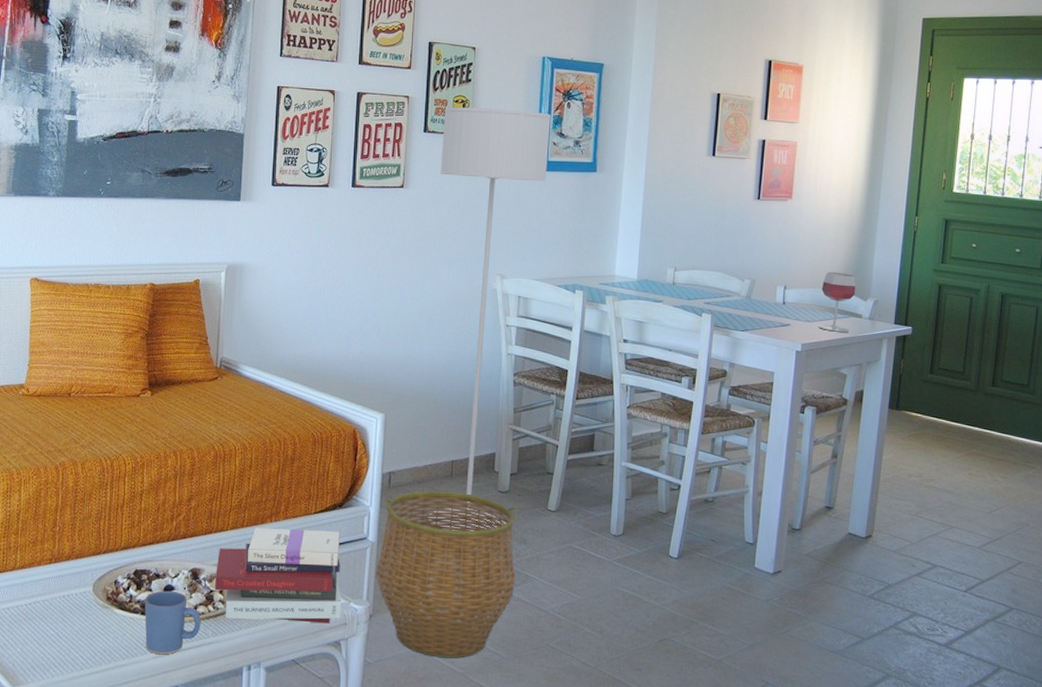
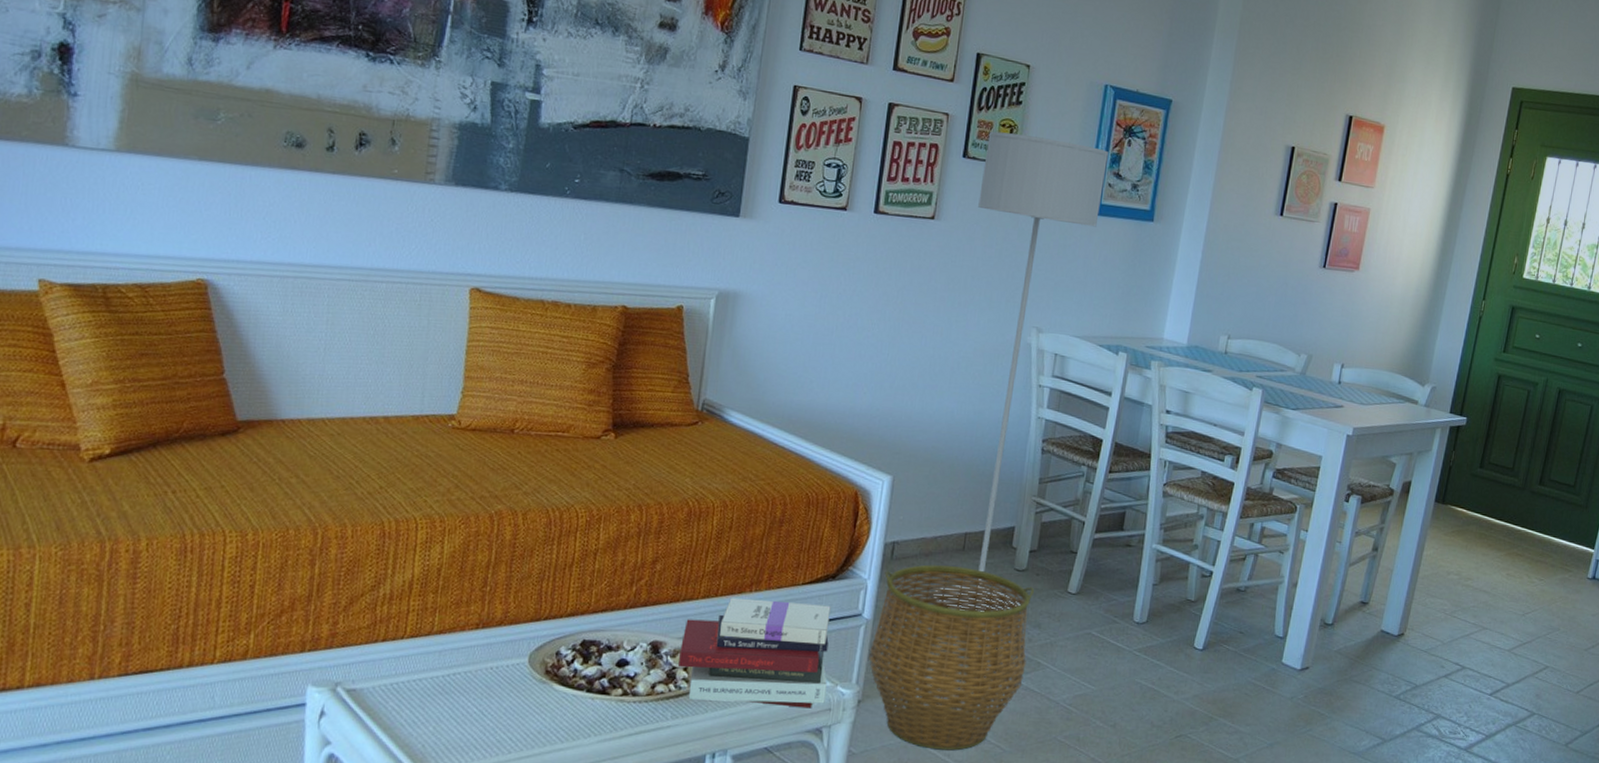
mug: present [144,590,201,655] -> none [590,665,660,739]
wineglass: present [819,271,856,332] -> none [1373,352,1416,419]

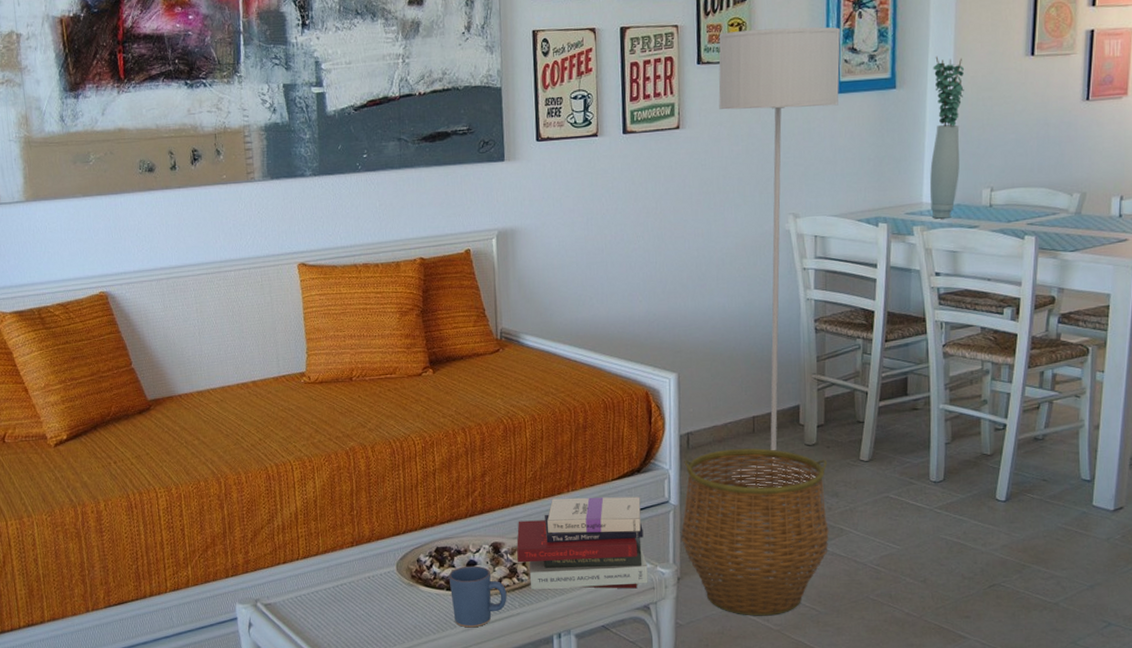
mug: none [590,665,660,739] -> present [448,565,507,628]
vase: none [1170,198,1219,358] -> present [929,56,965,219]

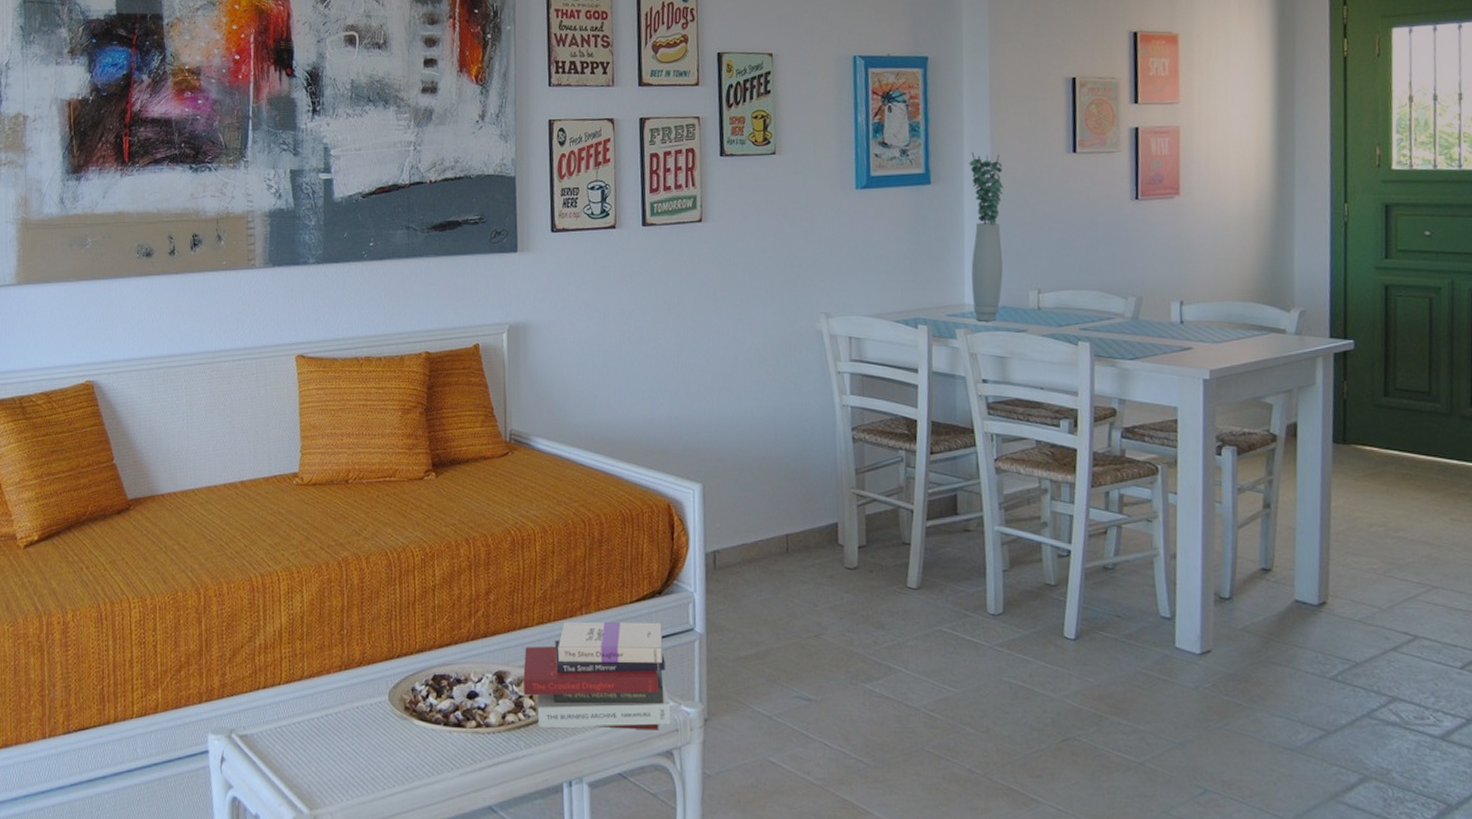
mug: present [448,565,507,628] -> none [446,697,512,771]
basket: present [681,448,829,616] -> none [708,571,876,768]
floor lamp: present [718,26,840,489] -> none [742,120,871,617]

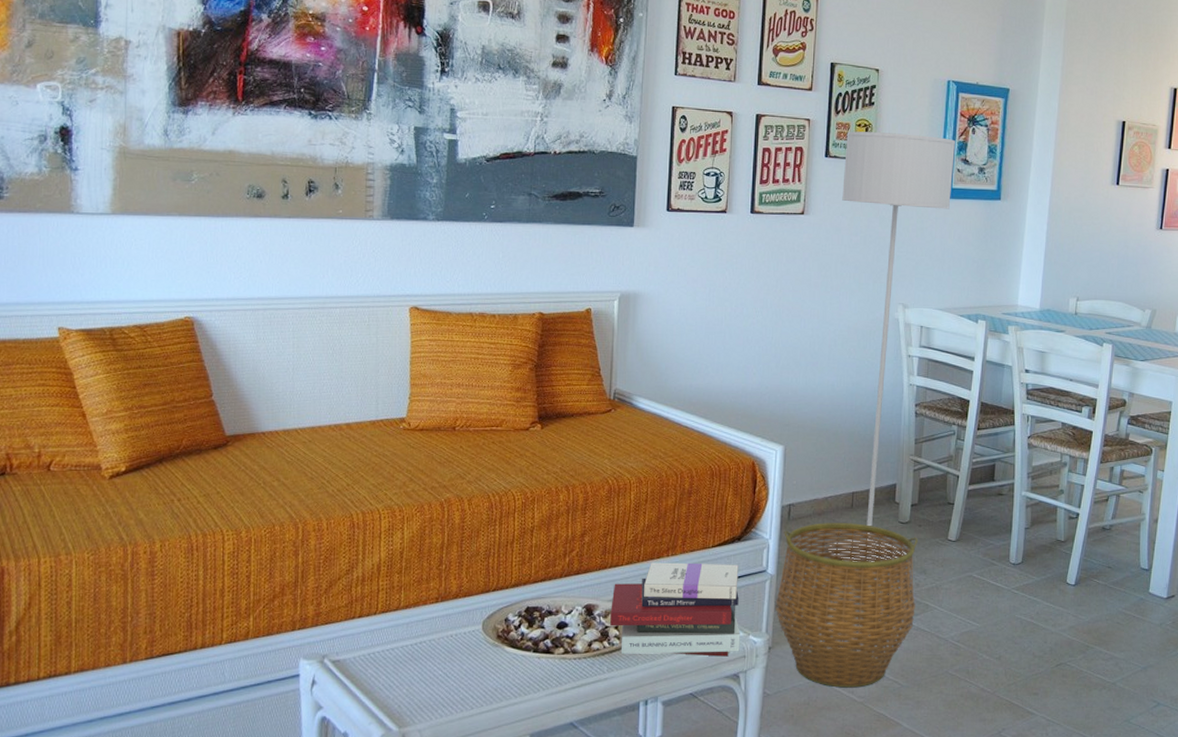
basket: none [708,571,876,768] -> present [775,523,919,688]
floor lamp: none [742,120,871,617] -> present [828,131,955,562]
vase: present [969,152,1004,322] -> none [1024,175,1061,321]

